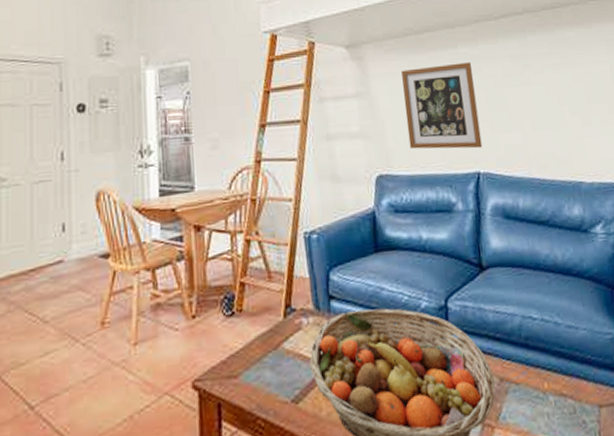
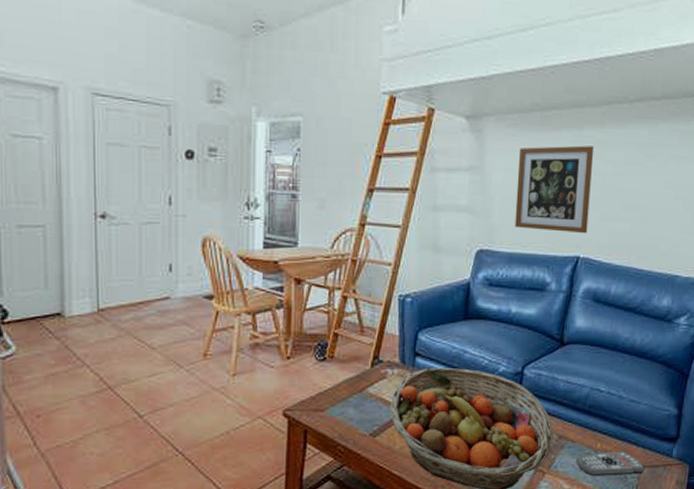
remote control: none [524,389,603,426] -> present [576,451,645,477]

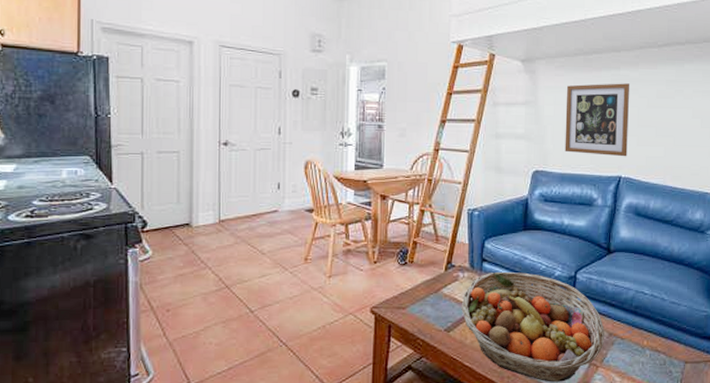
remote control: present [576,451,645,477] -> none [625,348,687,371]

